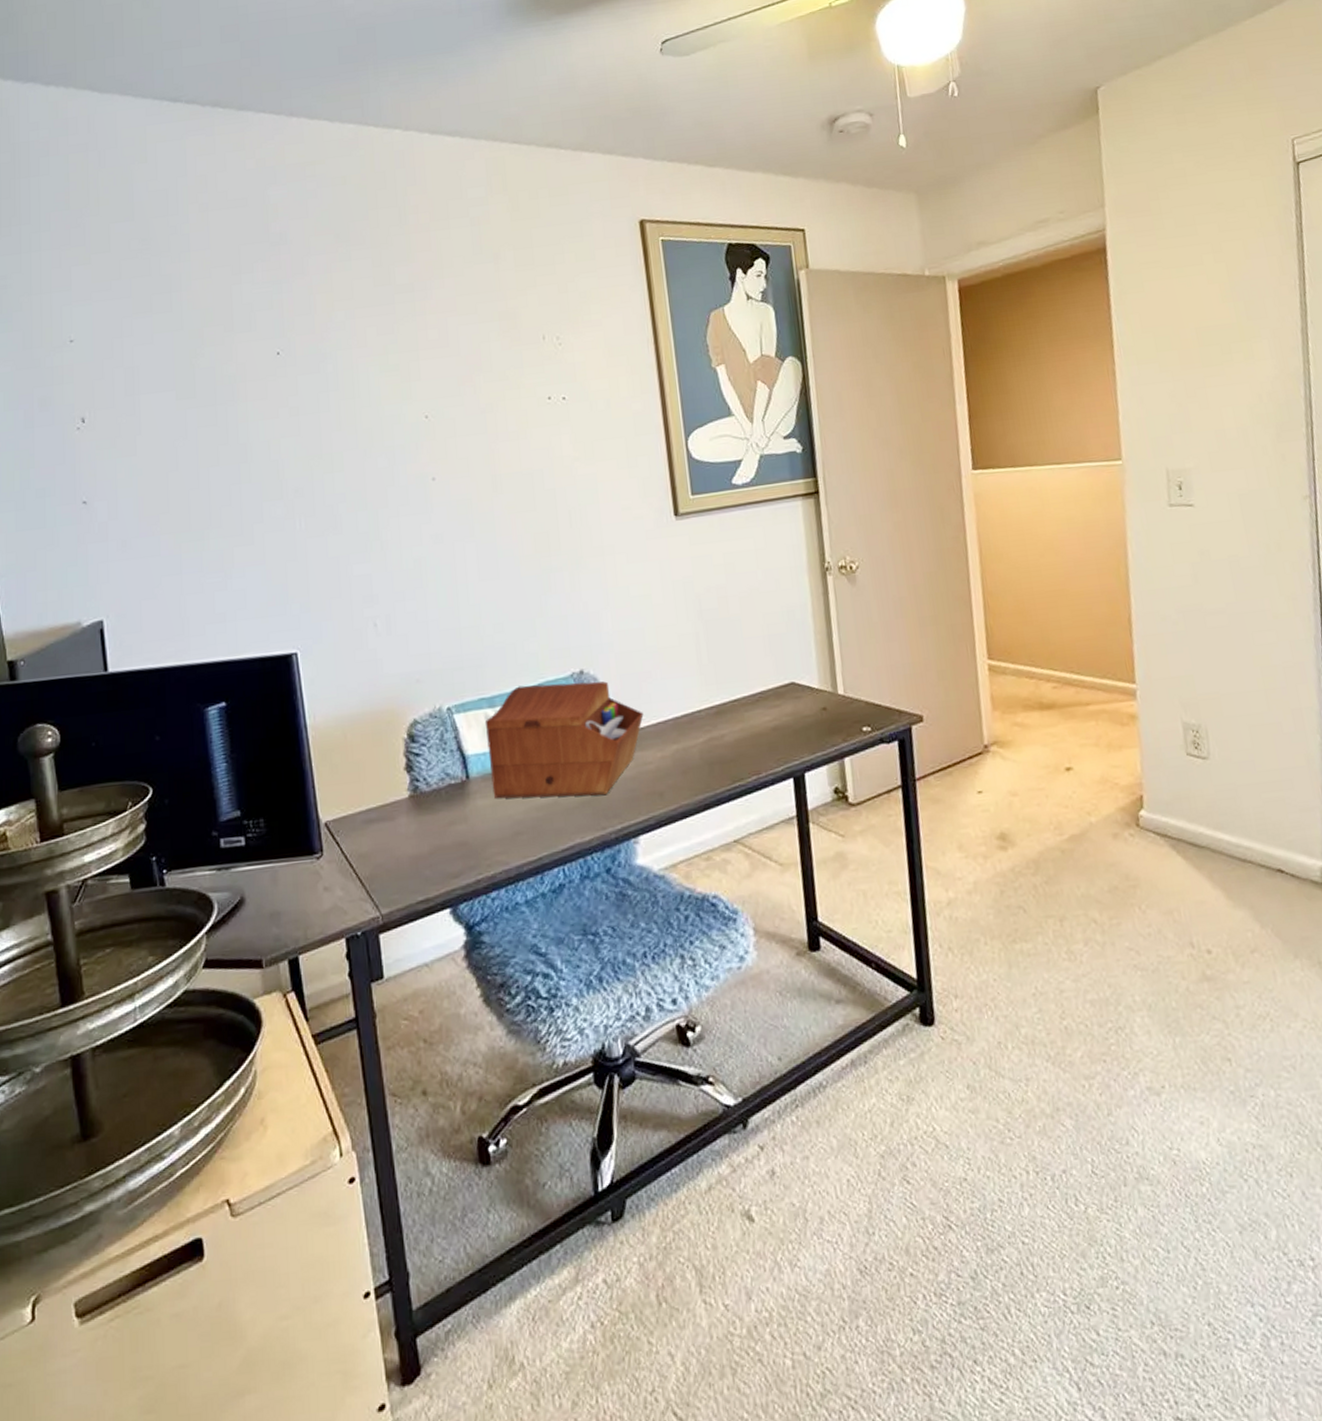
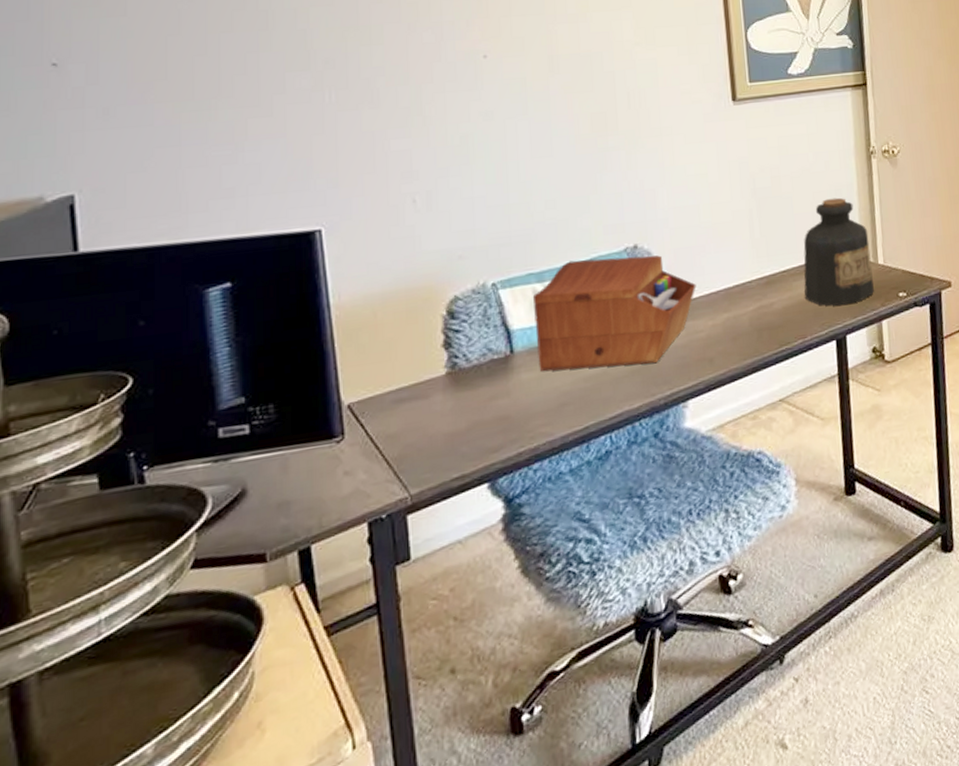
bottle: none [754,619,834,740] -> present [803,197,874,306]

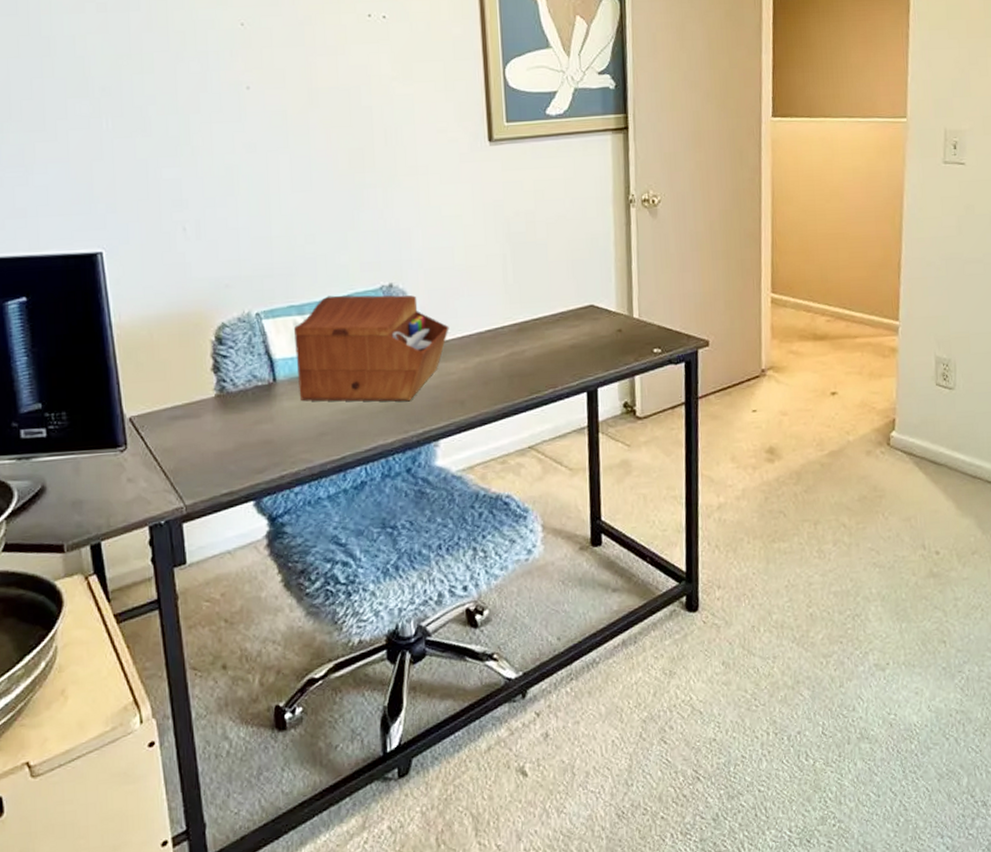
bottle: present [803,197,874,306] -> none [556,246,628,358]

